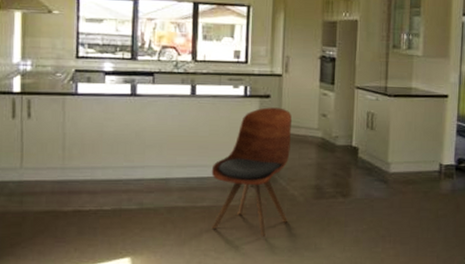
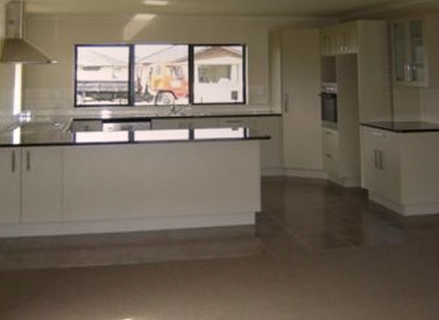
dining chair: present [211,107,293,238] -> none [213,149,298,293]

